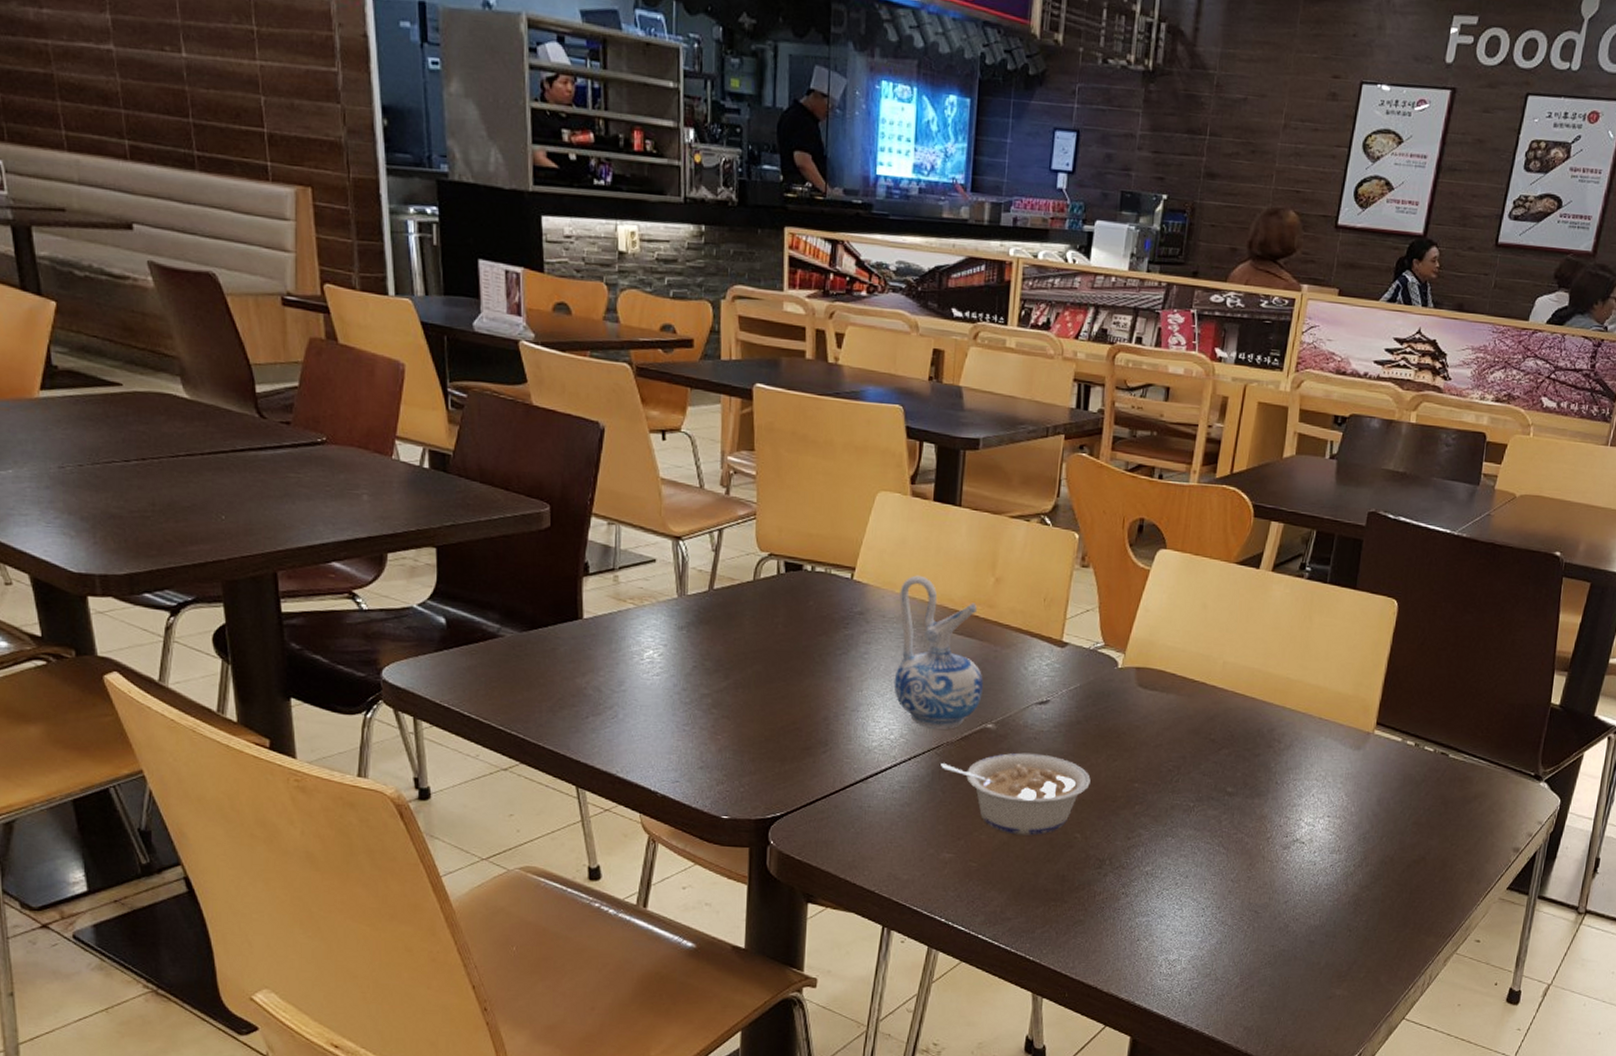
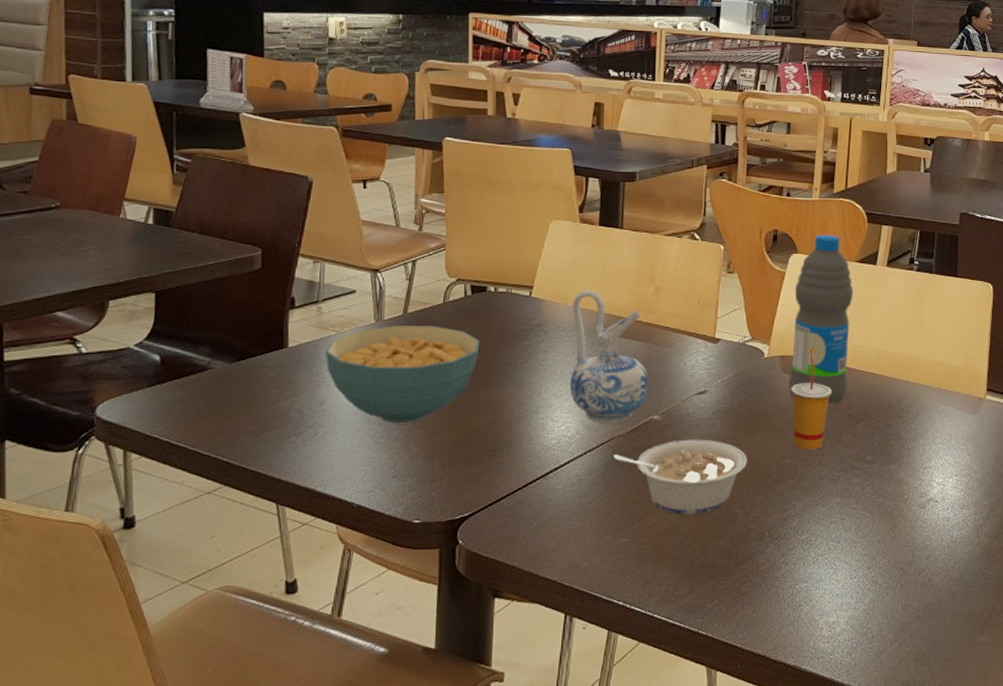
cereal bowl: none [623,602,795,711] -> present [325,325,480,423]
water bottle: none [1143,527,1230,727] -> present [789,234,854,405]
drinking cup: none [1144,662,1193,776] -> present [791,350,832,450]

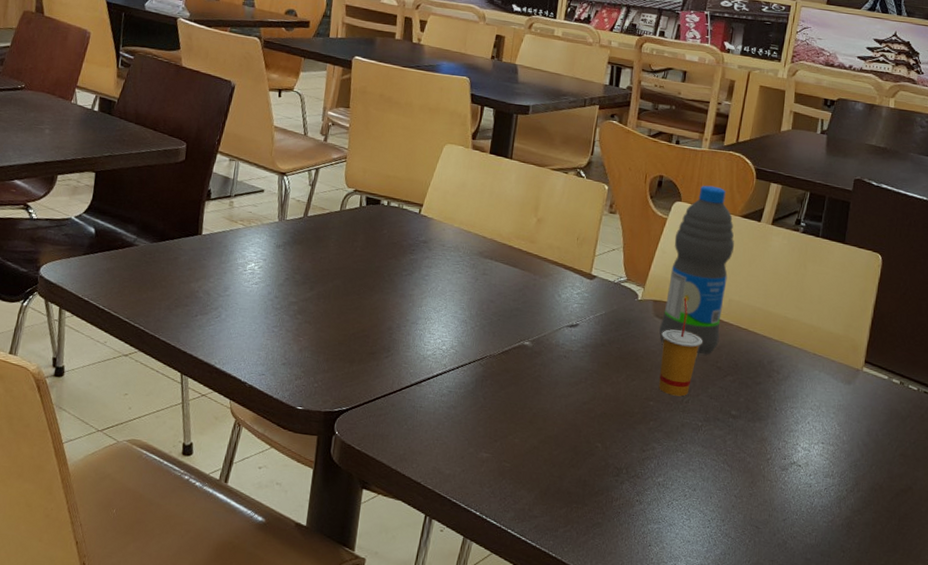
cereal bowl: present [325,325,480,423] -> none [233,226,370,317]
ceramic pitcher: present [569,289,648,424] -> none [448,213,523,344]
legume: present [614,439,747,516] -> none [483,368,612,442]

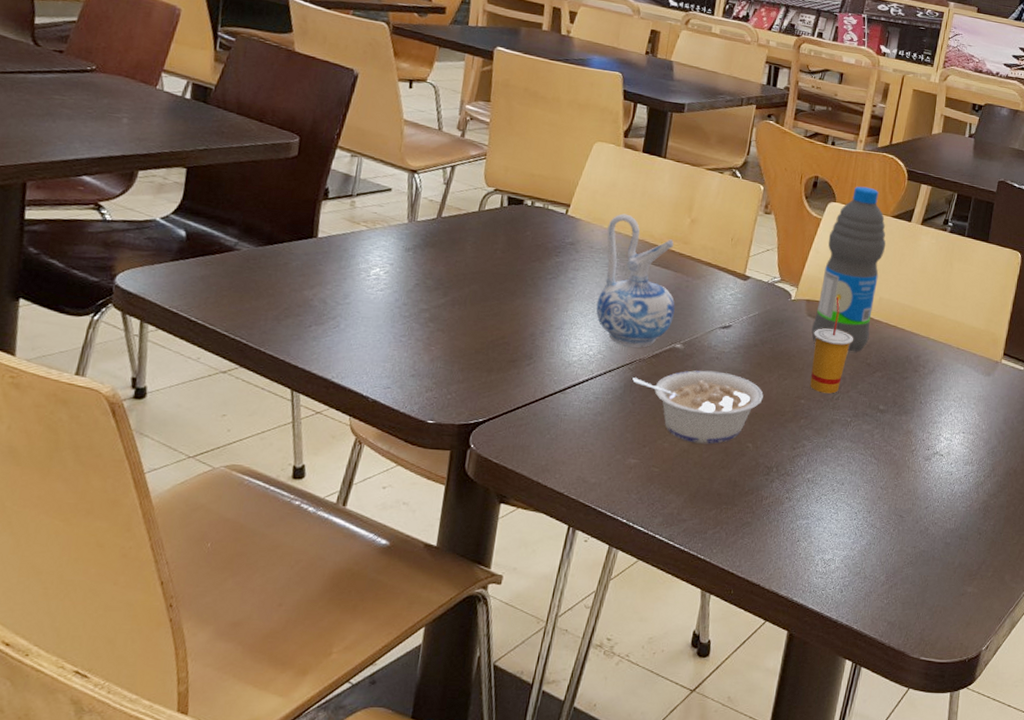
ceramic pitcher: none [448,213,523,344] -> present [596,213,675,348]
legume: none [483,368,612,442] -> present [632,370,763,444]

